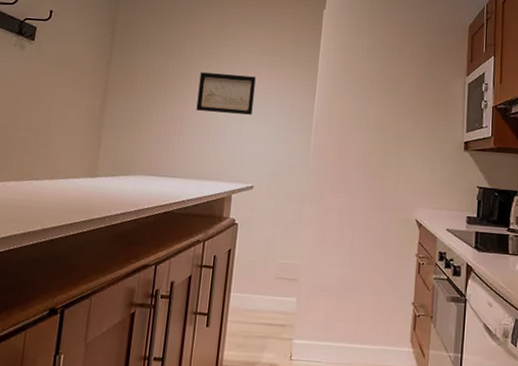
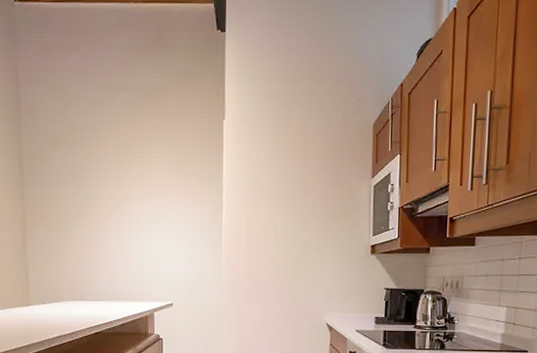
wall art: present [196,72,256,115] -> none [110,197,164,236]

